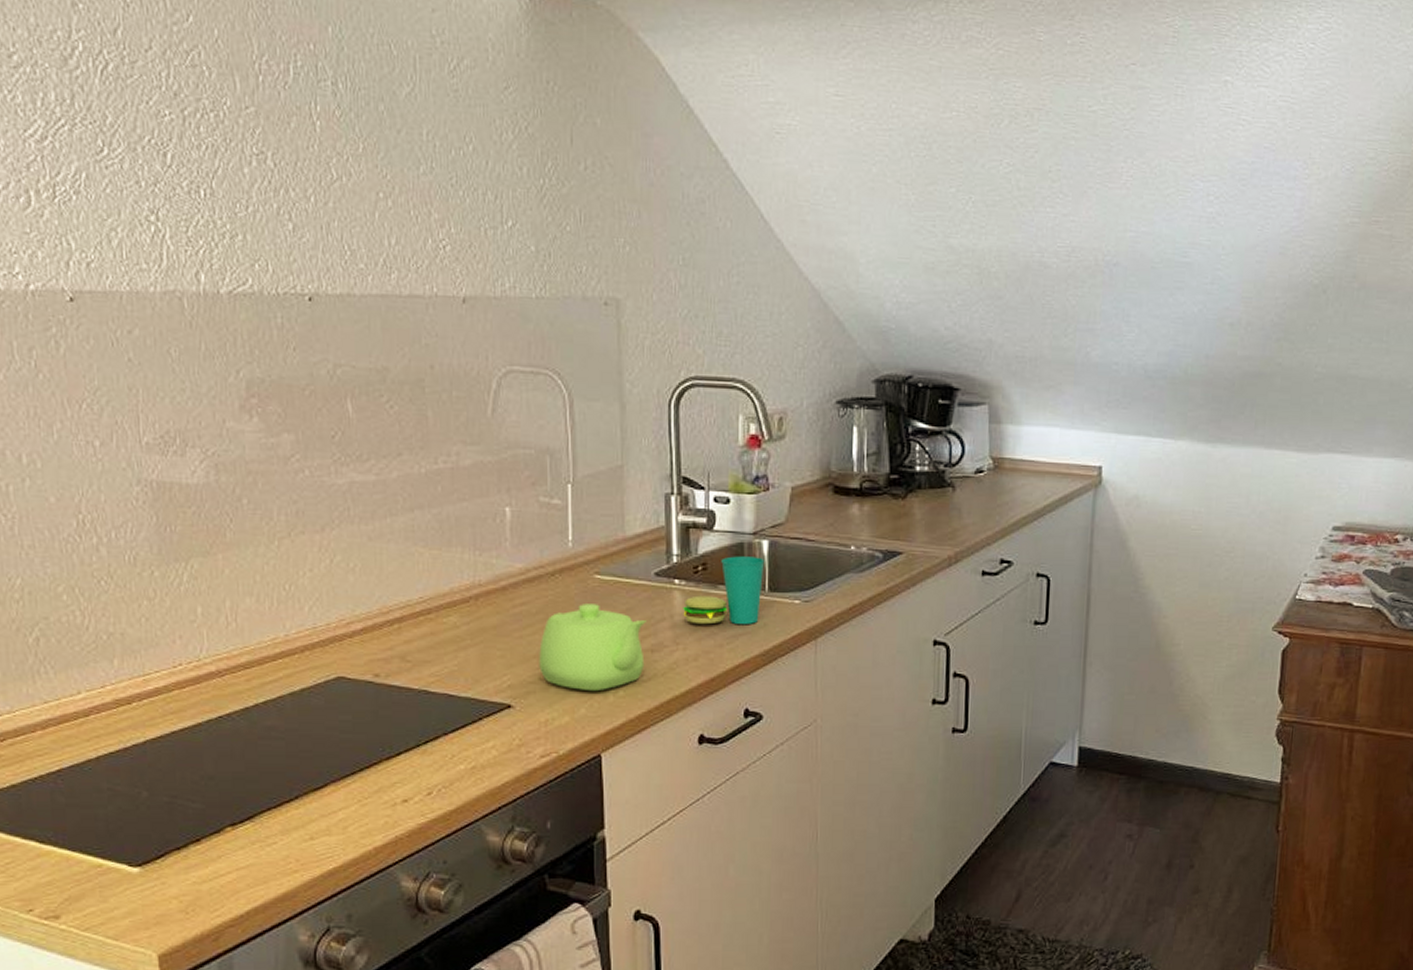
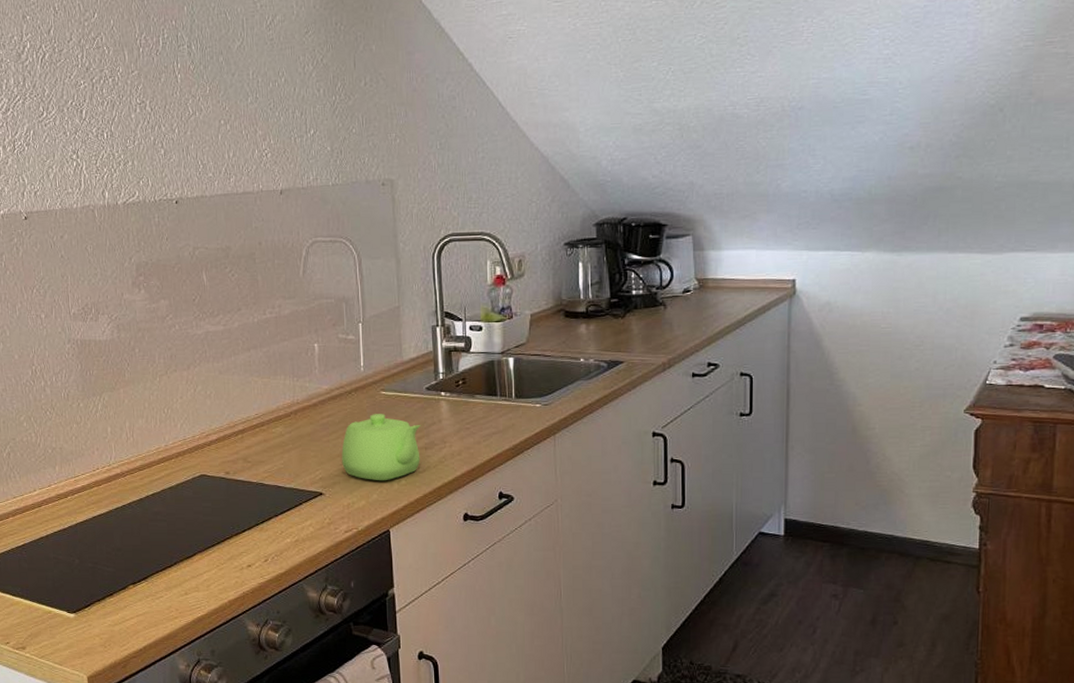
cup: present [683,556,765,625] -> none [448,371,511,427]

